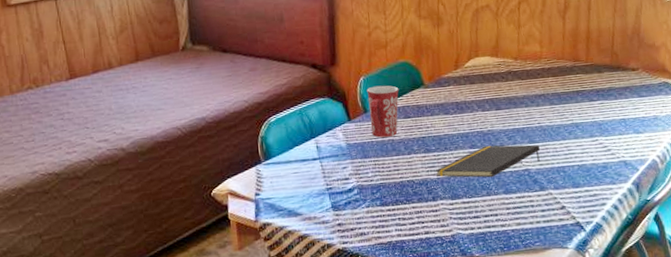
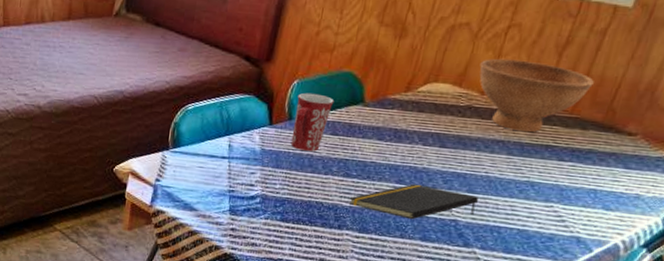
bowl: none [506,27,595,84] -> present [479,58,594,133]

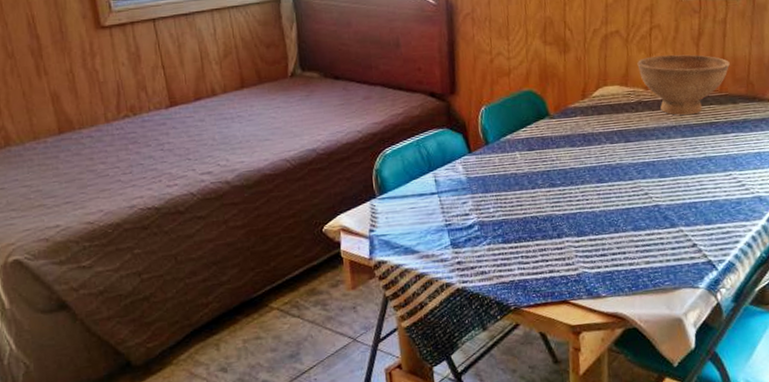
mug: present [290,92,334,151] -> none [488,115,523,171]
notepad: present [348,183,479,220] -> none [560,179,671,214]

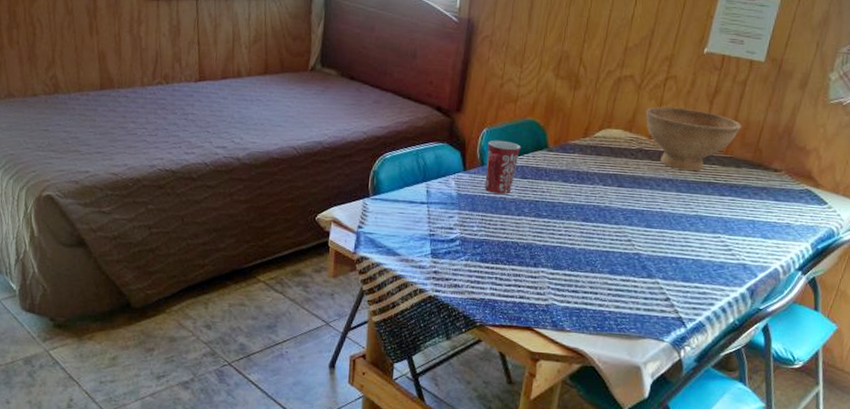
mug: none [488,115,523,171] -> present [484,140,521,194]

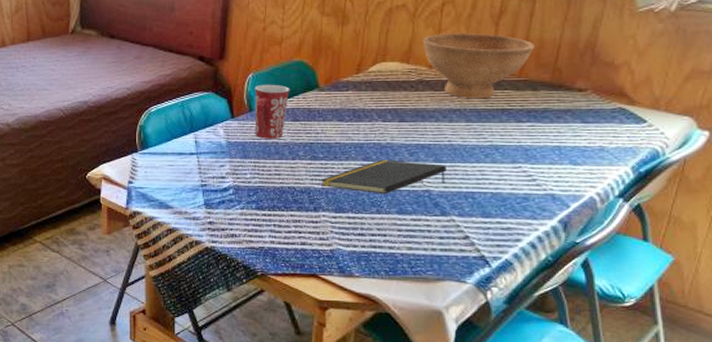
notepad: none [541,221,656,255] -> present [320,159,446,195]

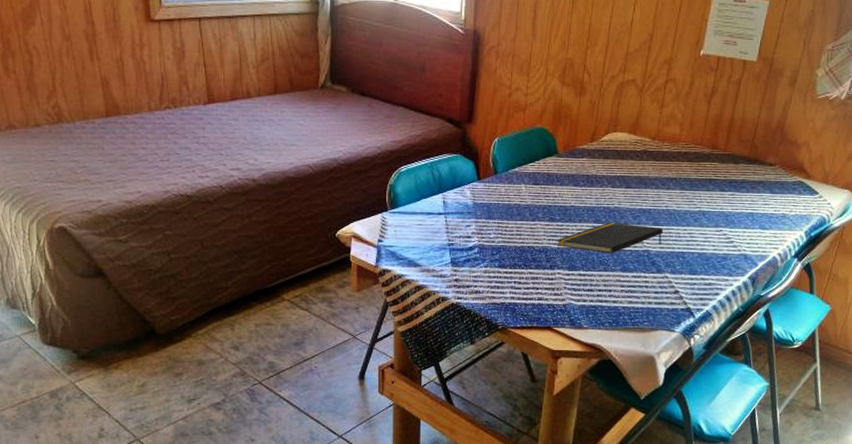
mug: present [255,84,290,139] -> none [499,148,532,201]
bowl: present [423,33,534,99] -> none [648,108,738,170]

